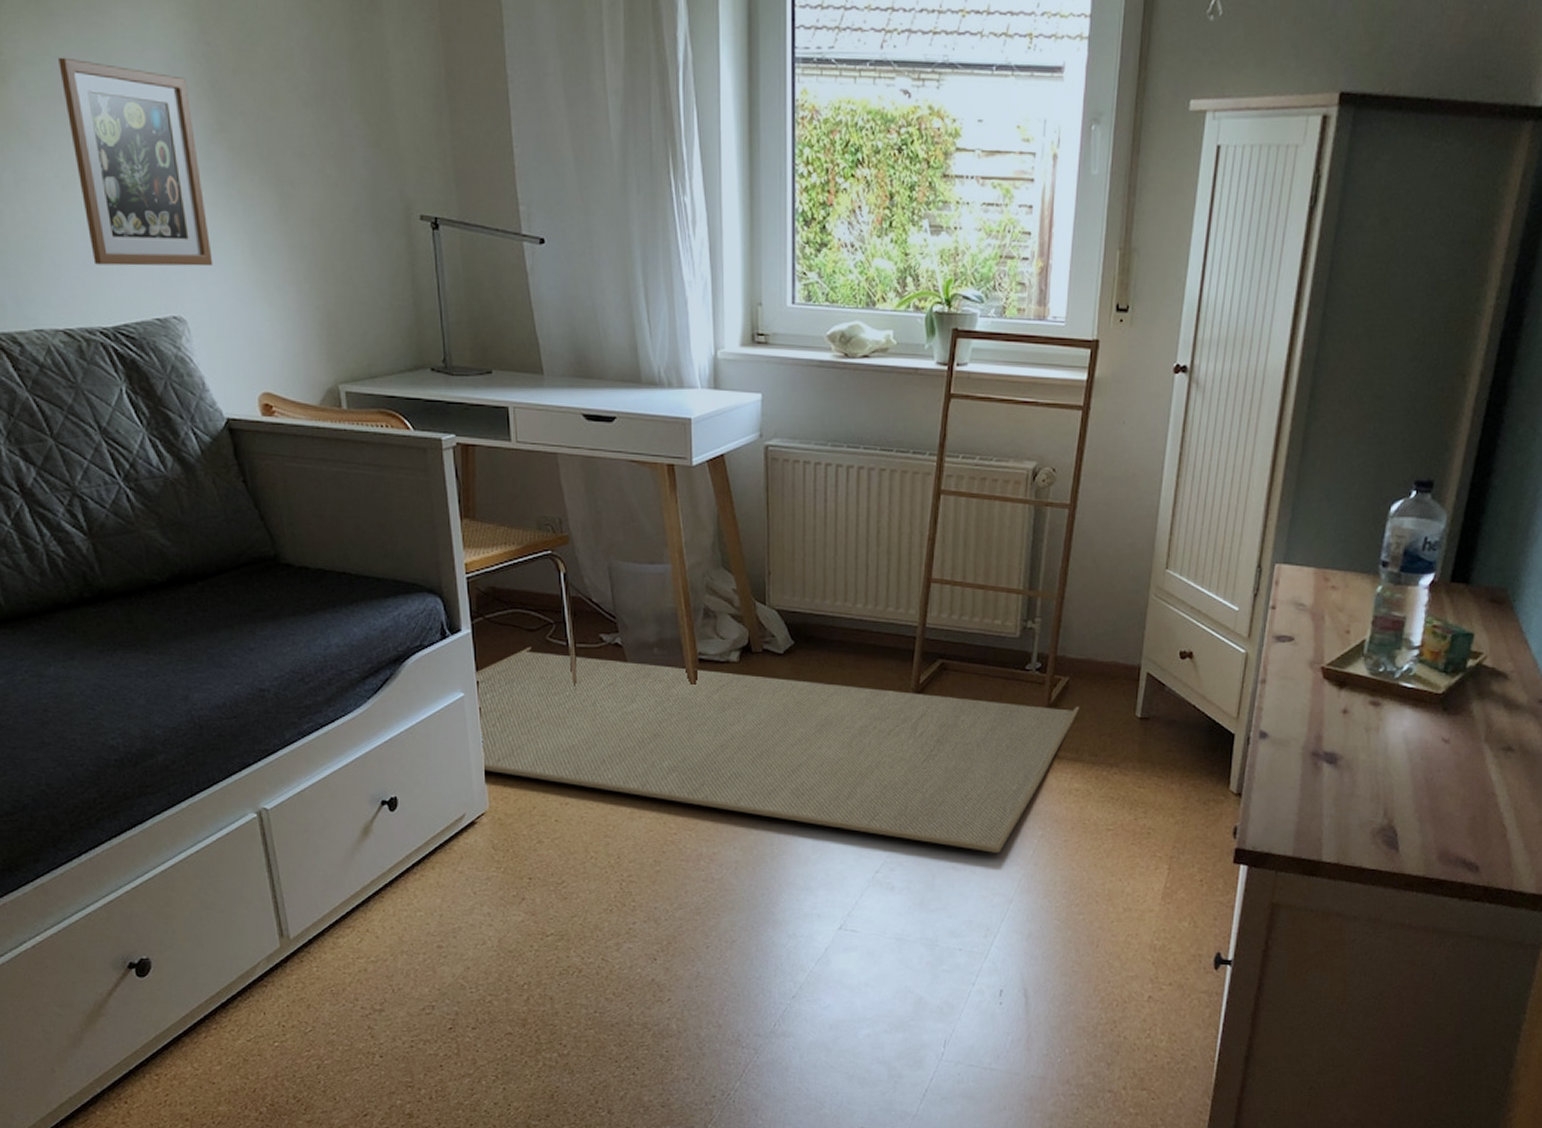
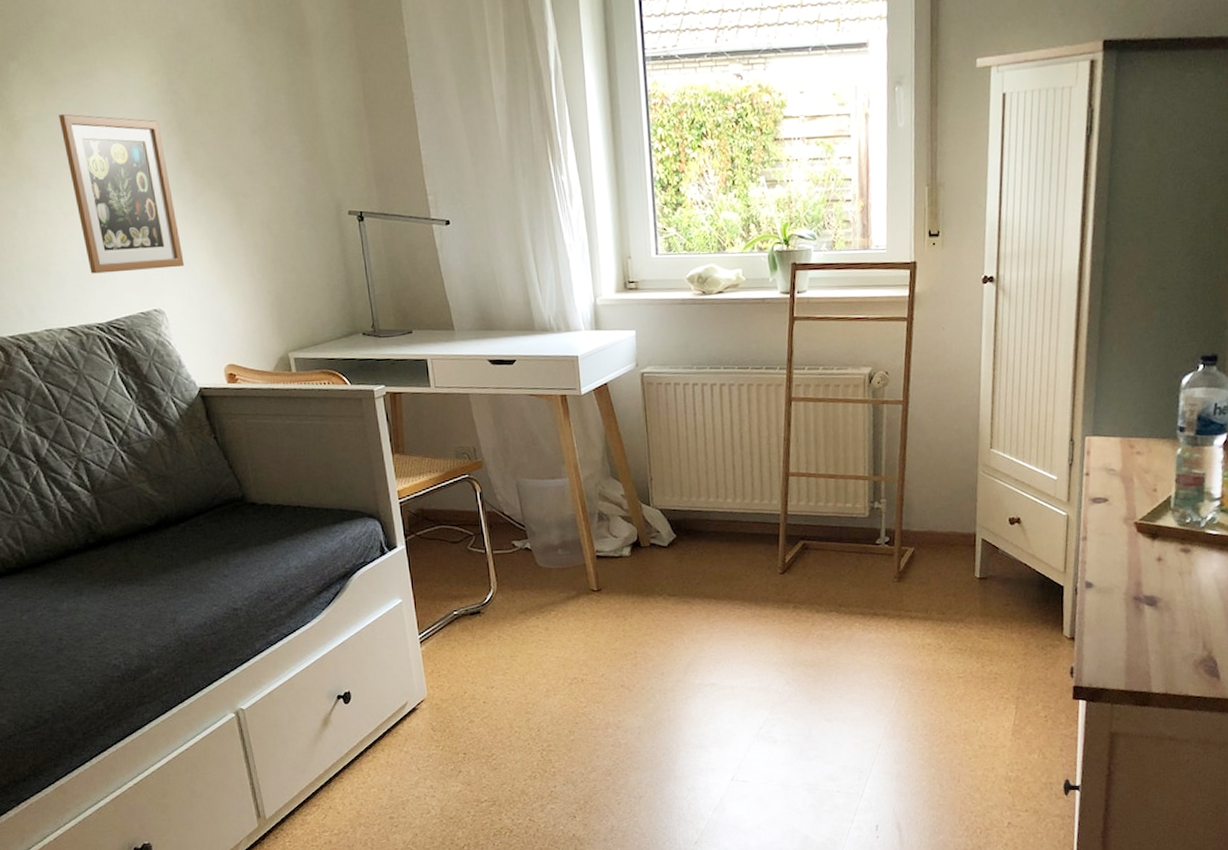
rug: present [474,646,1080,853] -> none [409,556,926,705]

